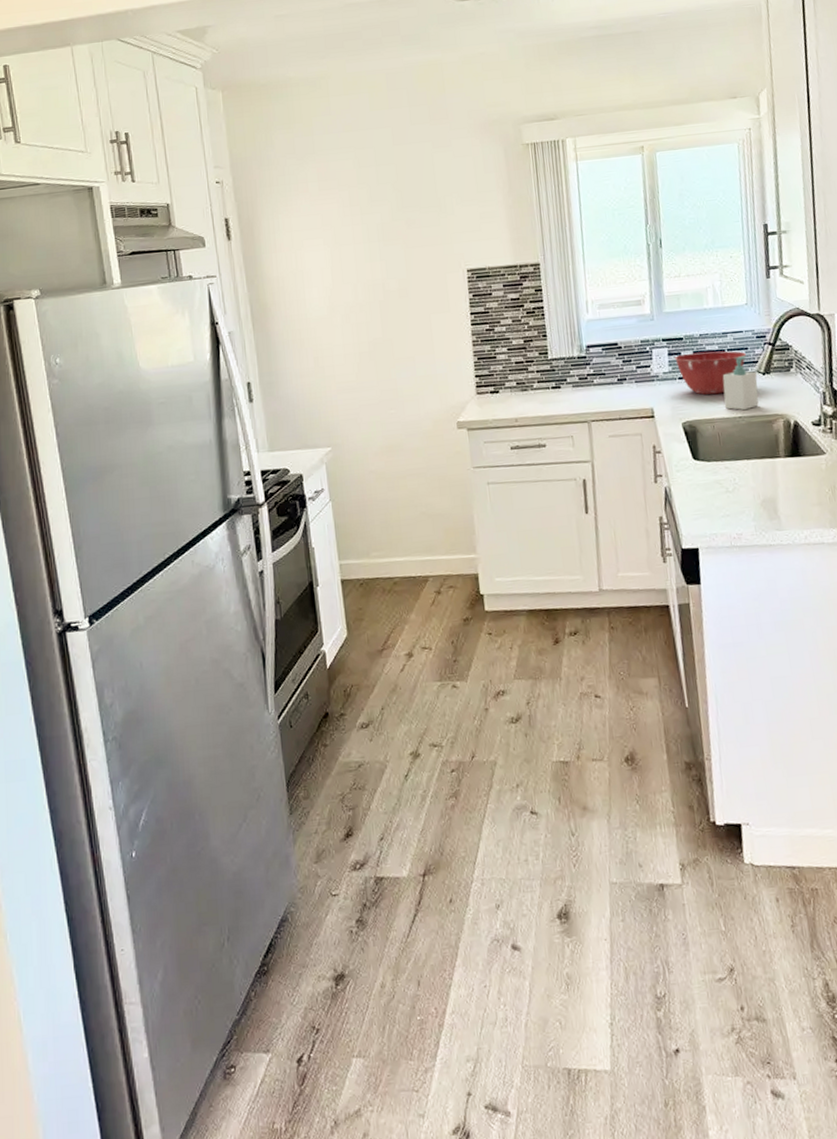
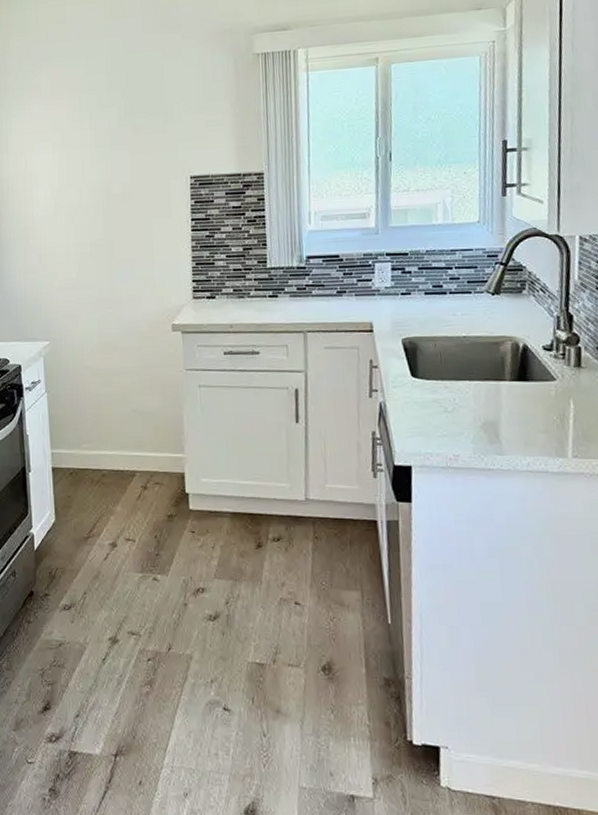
mixing bowl: present [675,351,746,395] -> none [398,268,475,313]
soap bottle: present [722,356,759,411] -> none [448,275,486,331]

